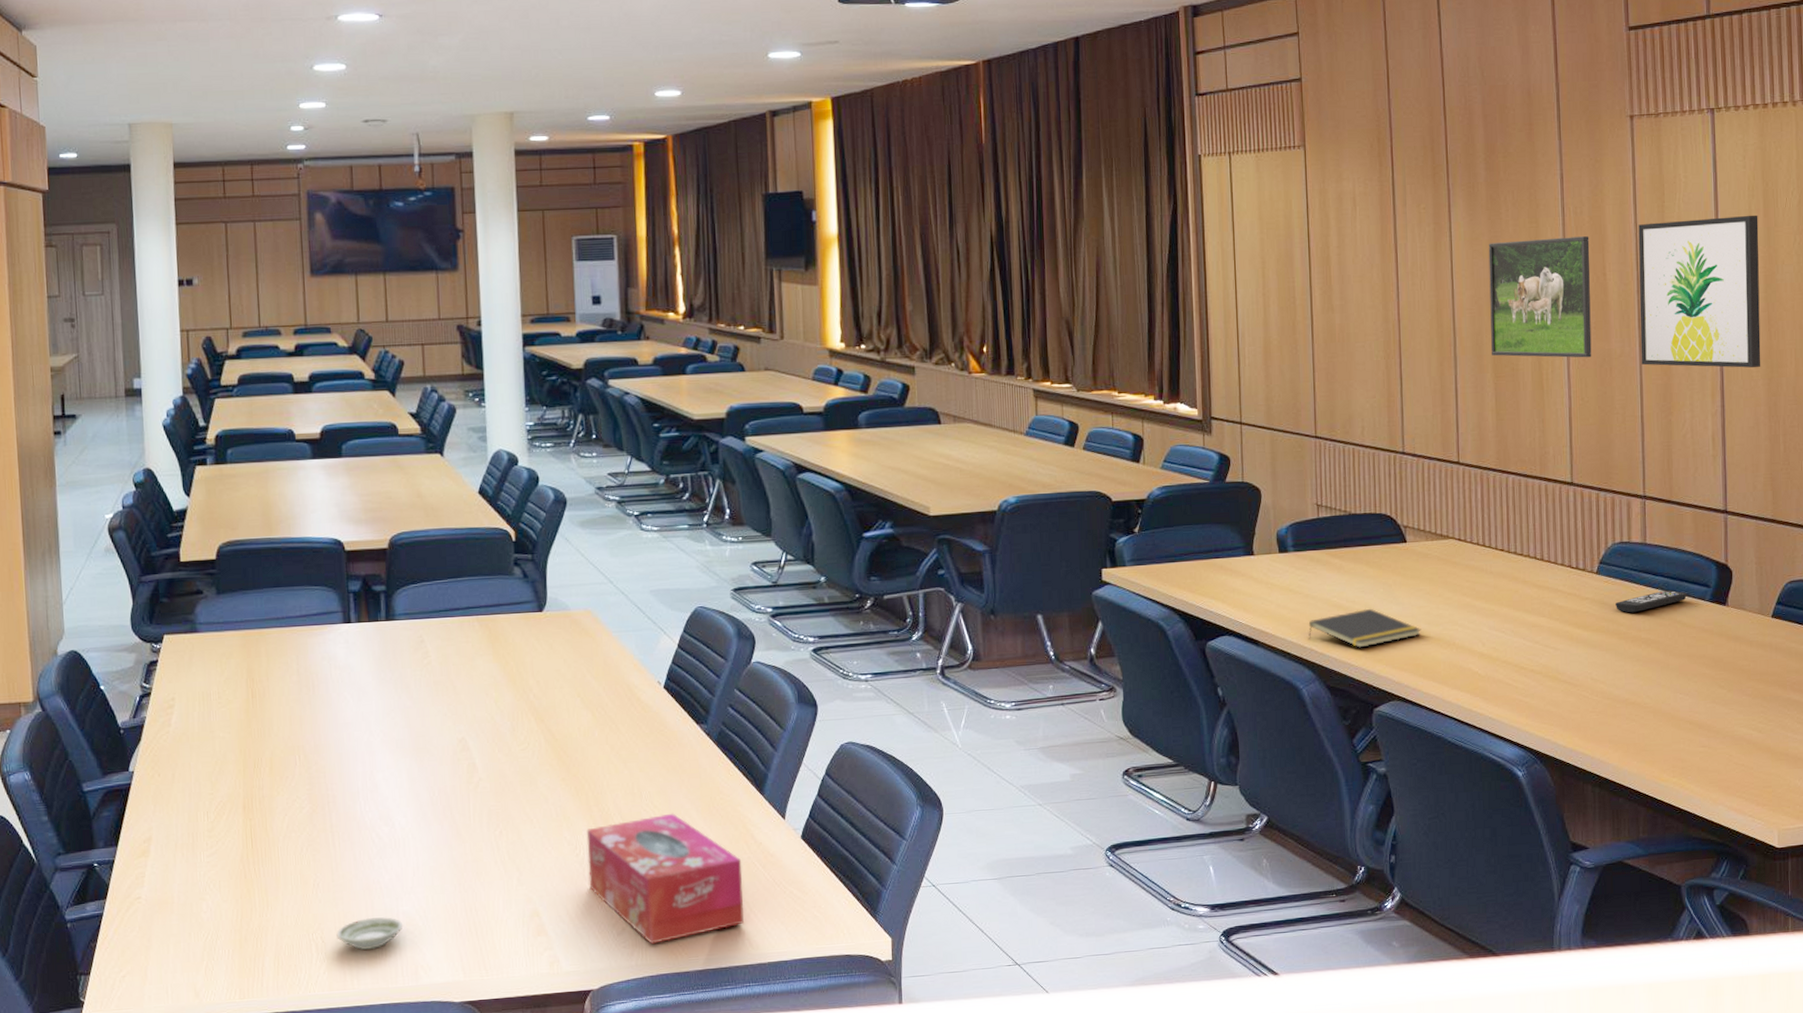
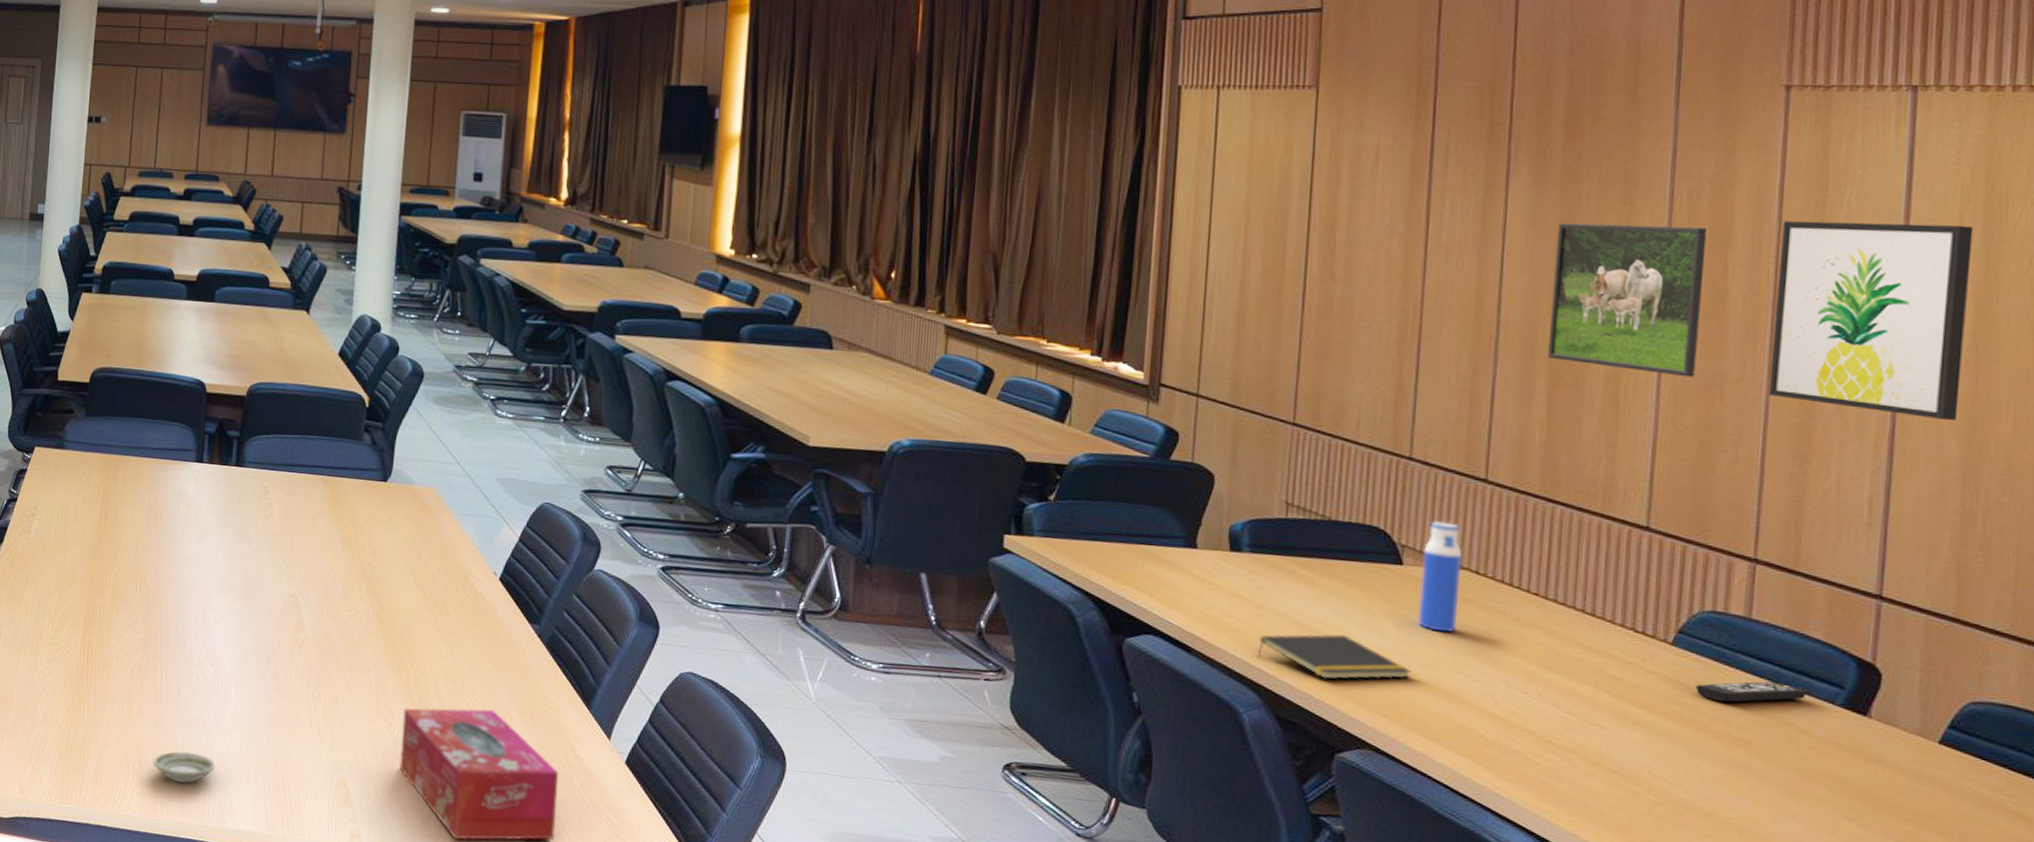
water bottle: none [1420,502,1449,593] -> present [1417,521,1462,632]

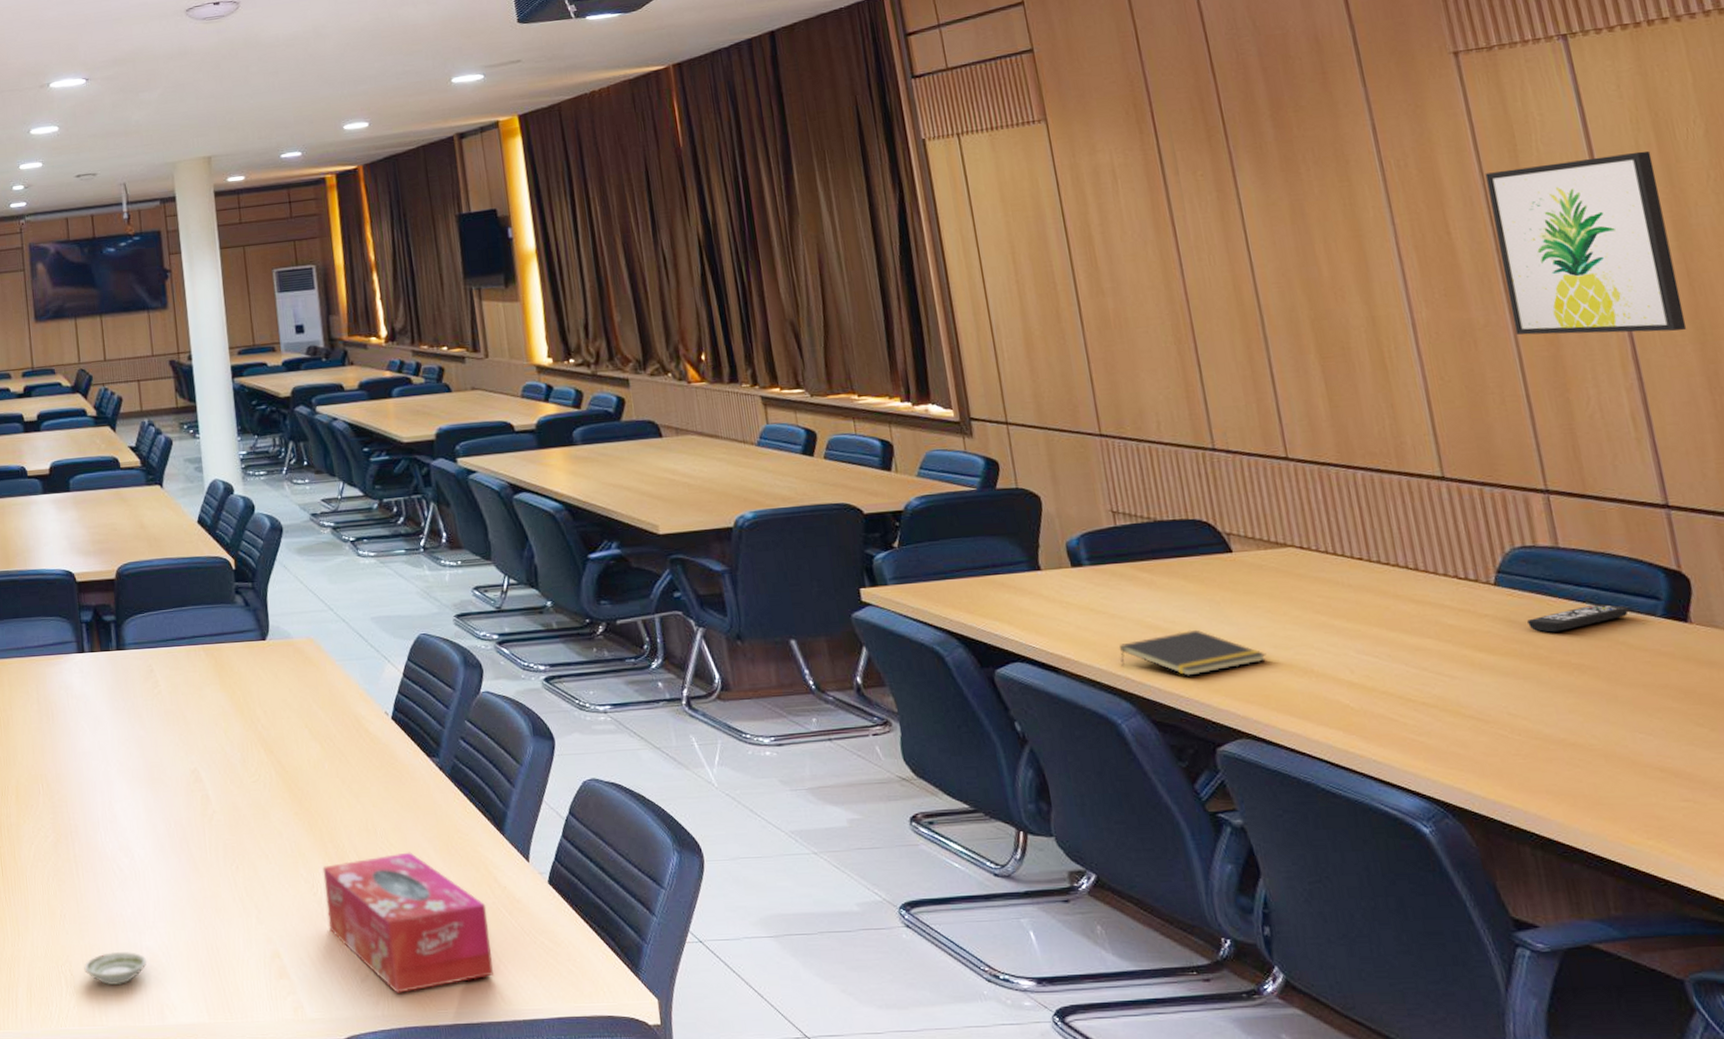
water bottle: present [1417,521,1462,632] -> none [1247,504,1296,611]
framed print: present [1548,223,1708,378] -> none [1289,191,1447,335]

